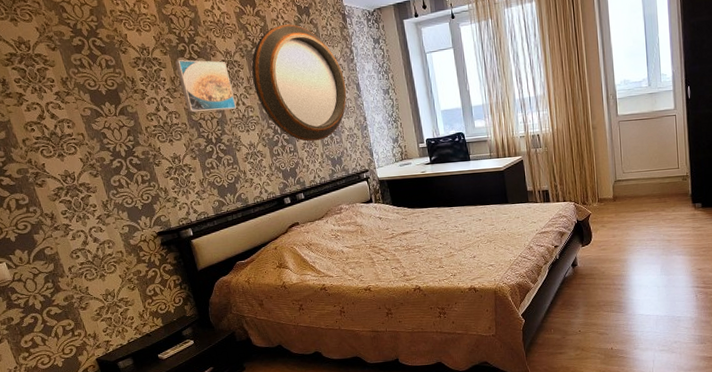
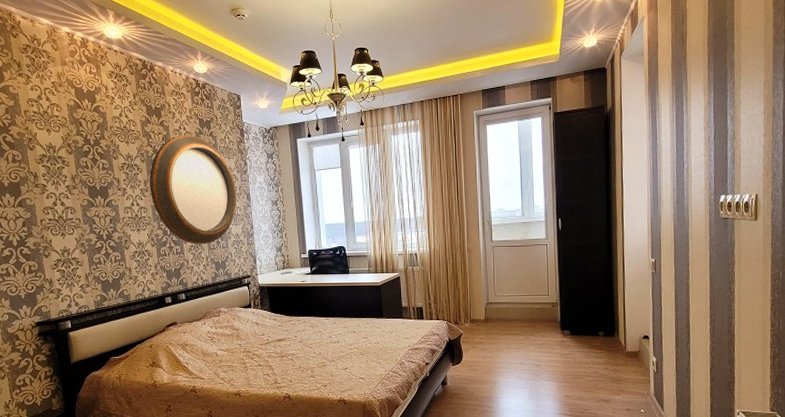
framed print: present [174,59,236,112] -> none [78,160,130,209]

